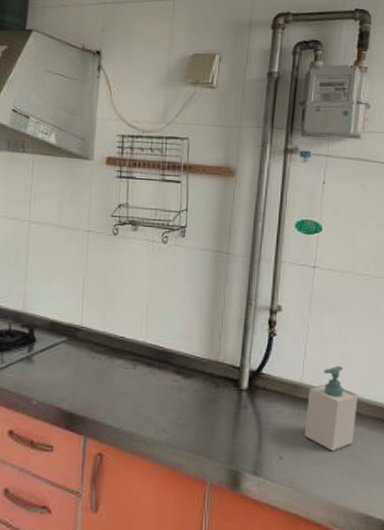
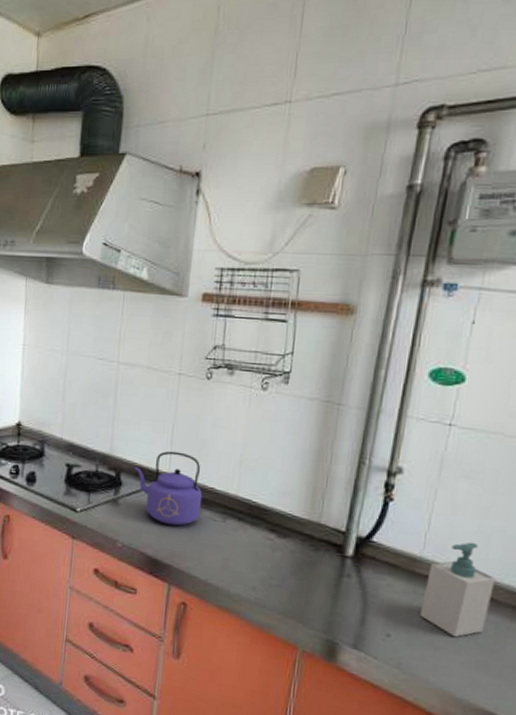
kettle: none [47,304,114,378] -> present [134,450,203,526]

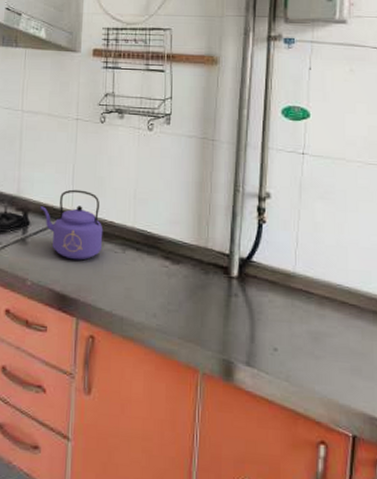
soap bottle: present [420,542,495,638] -> none [300,255,356,346]

